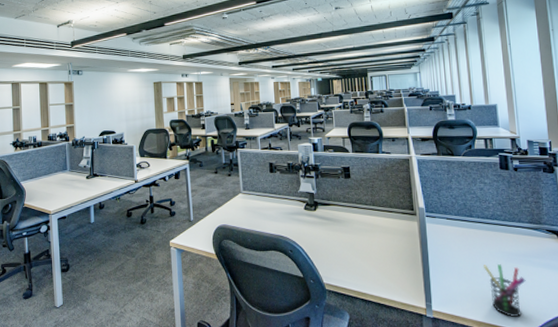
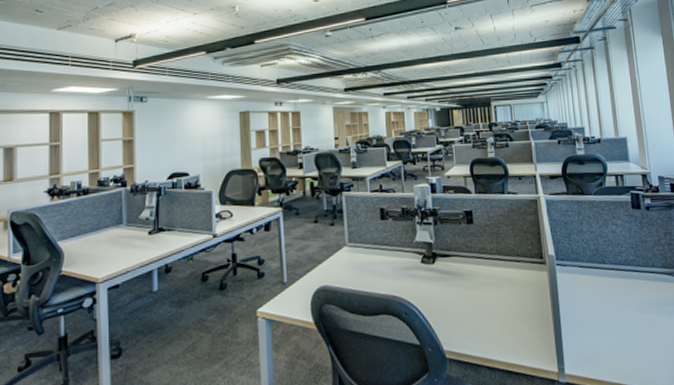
pen holder: present [482,264,526,318] -> none [617,316,662,376]

